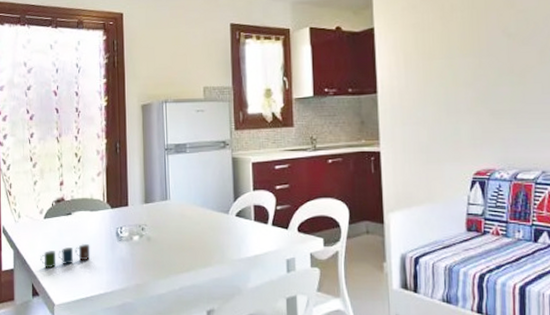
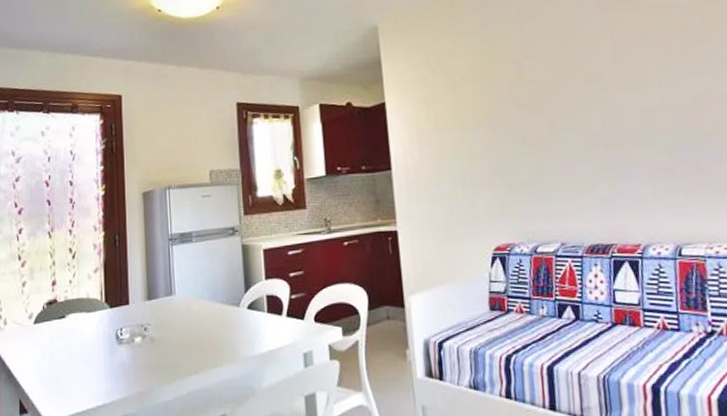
cup: present [40,244,91,269] -> none [29,350,87,381]

